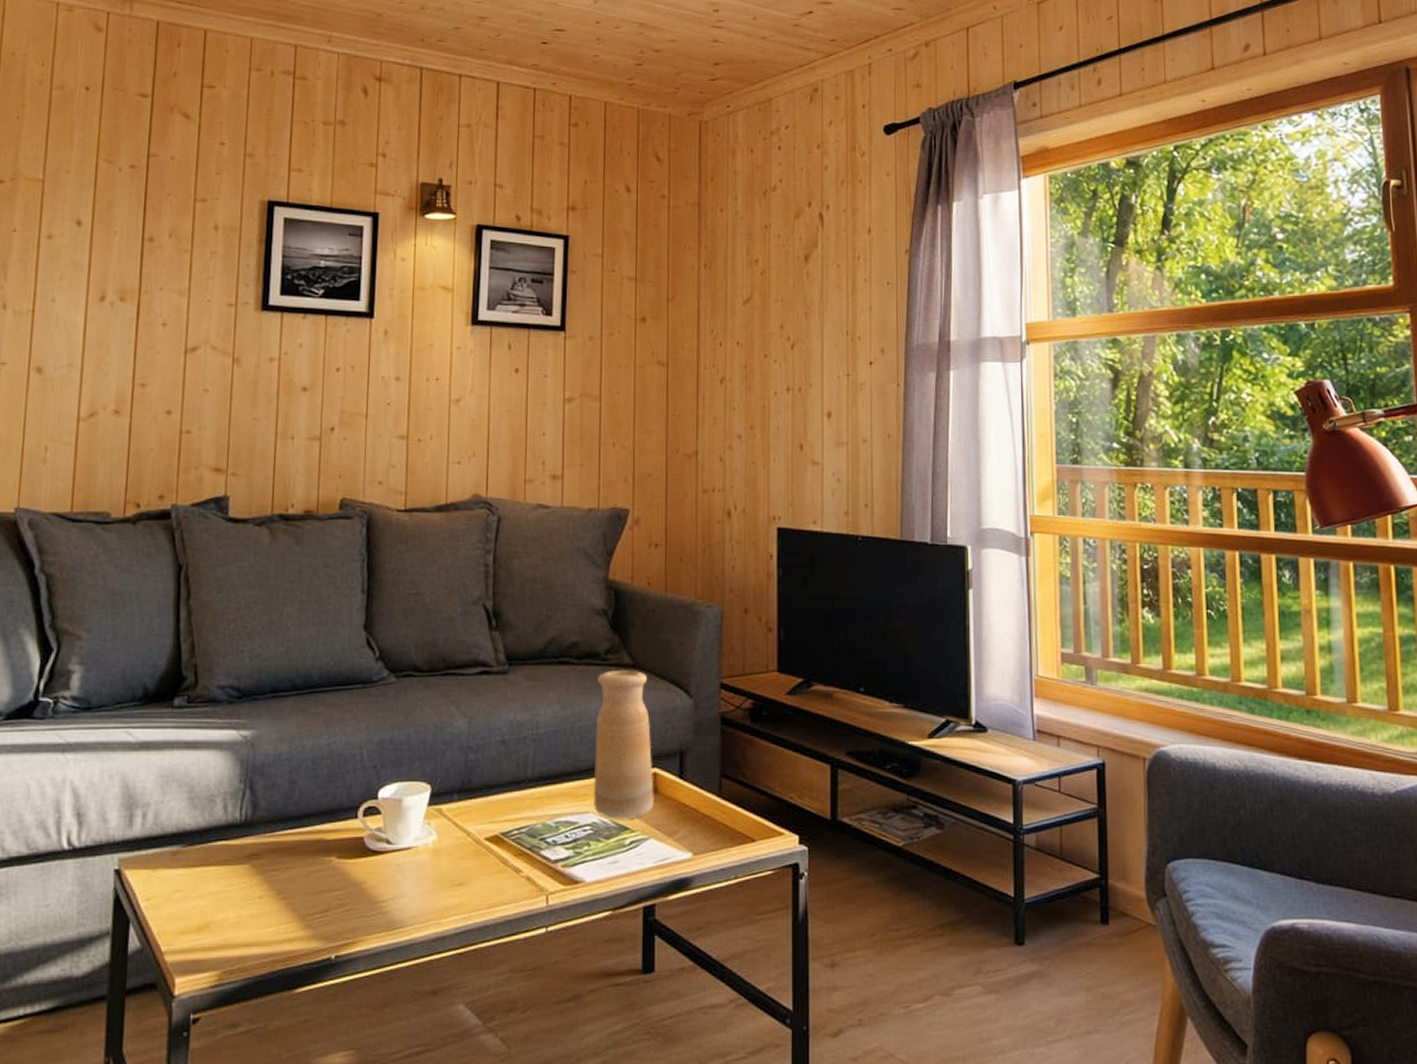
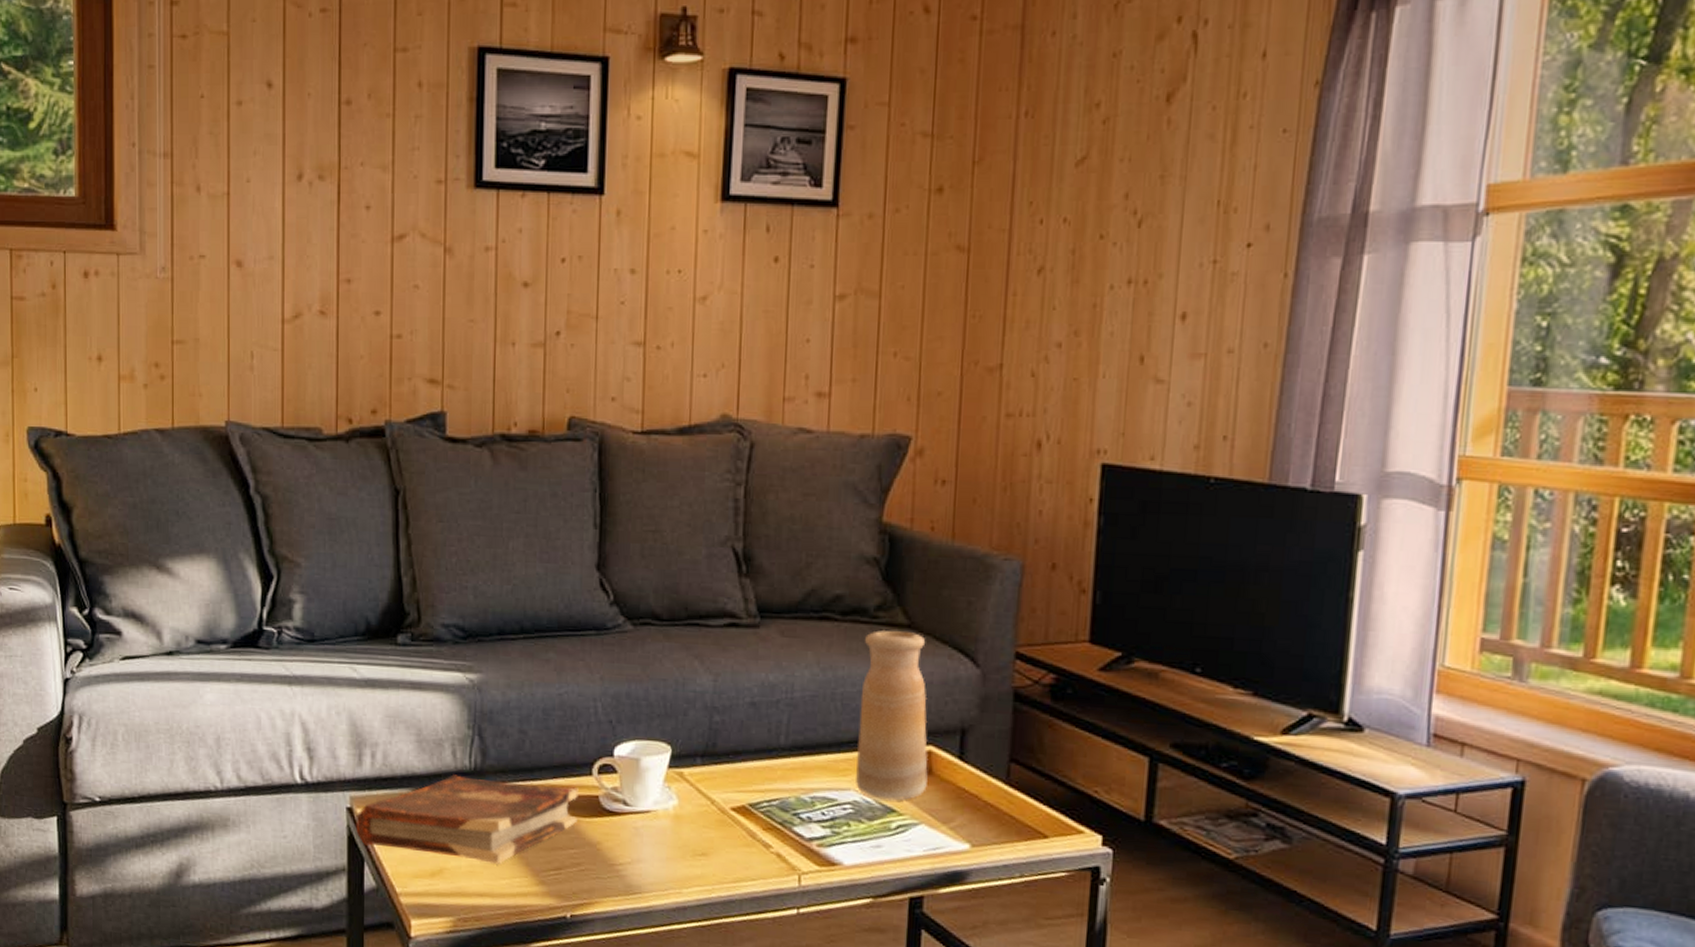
book: none [122,828,345,912] -> present [356,774,579,864]

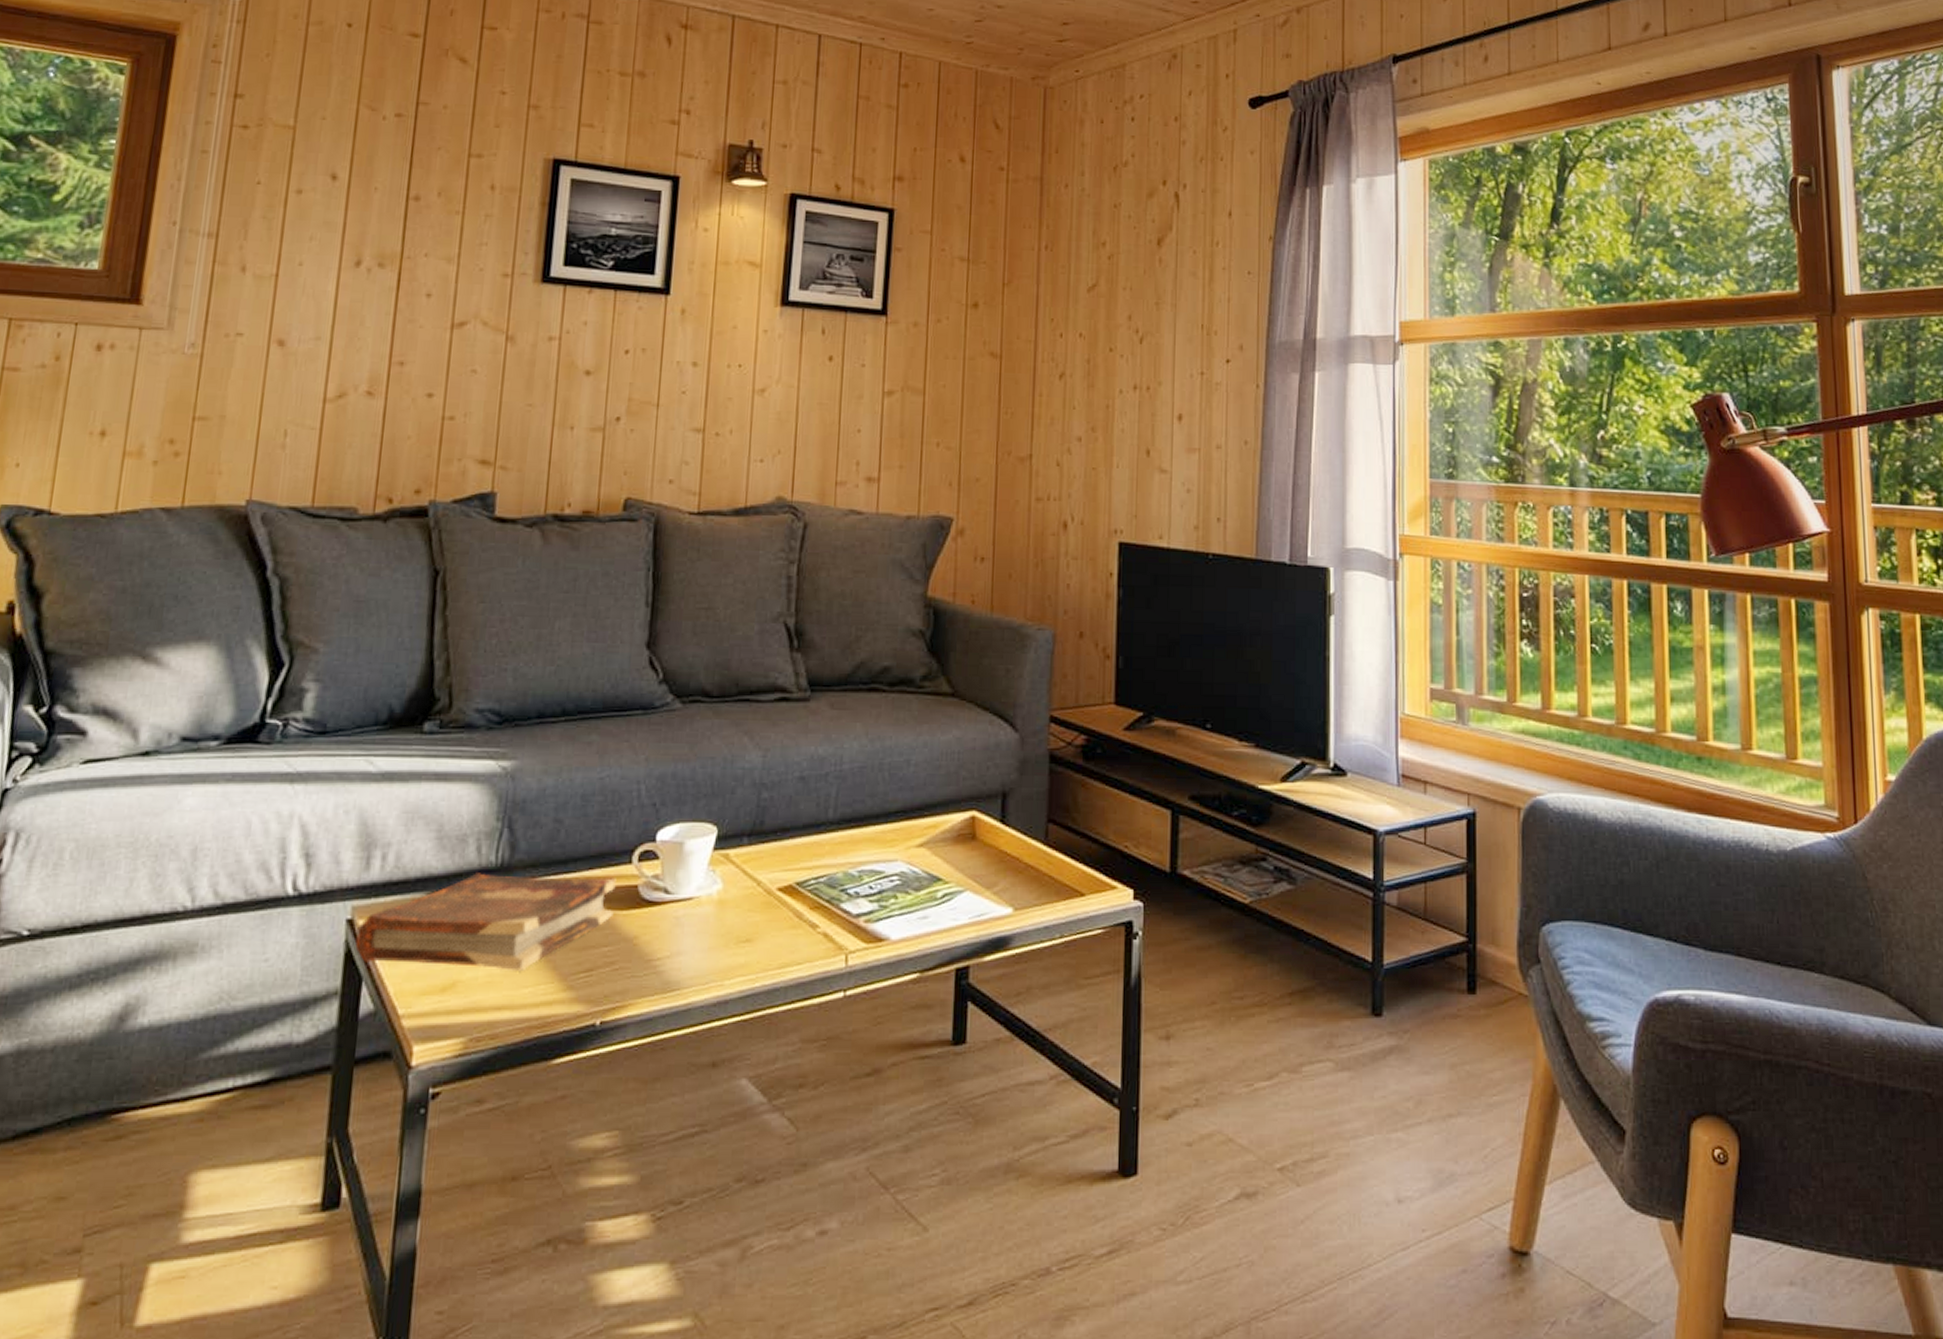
vase: present [856,630,928,801] -> none [903,699,972,869]

